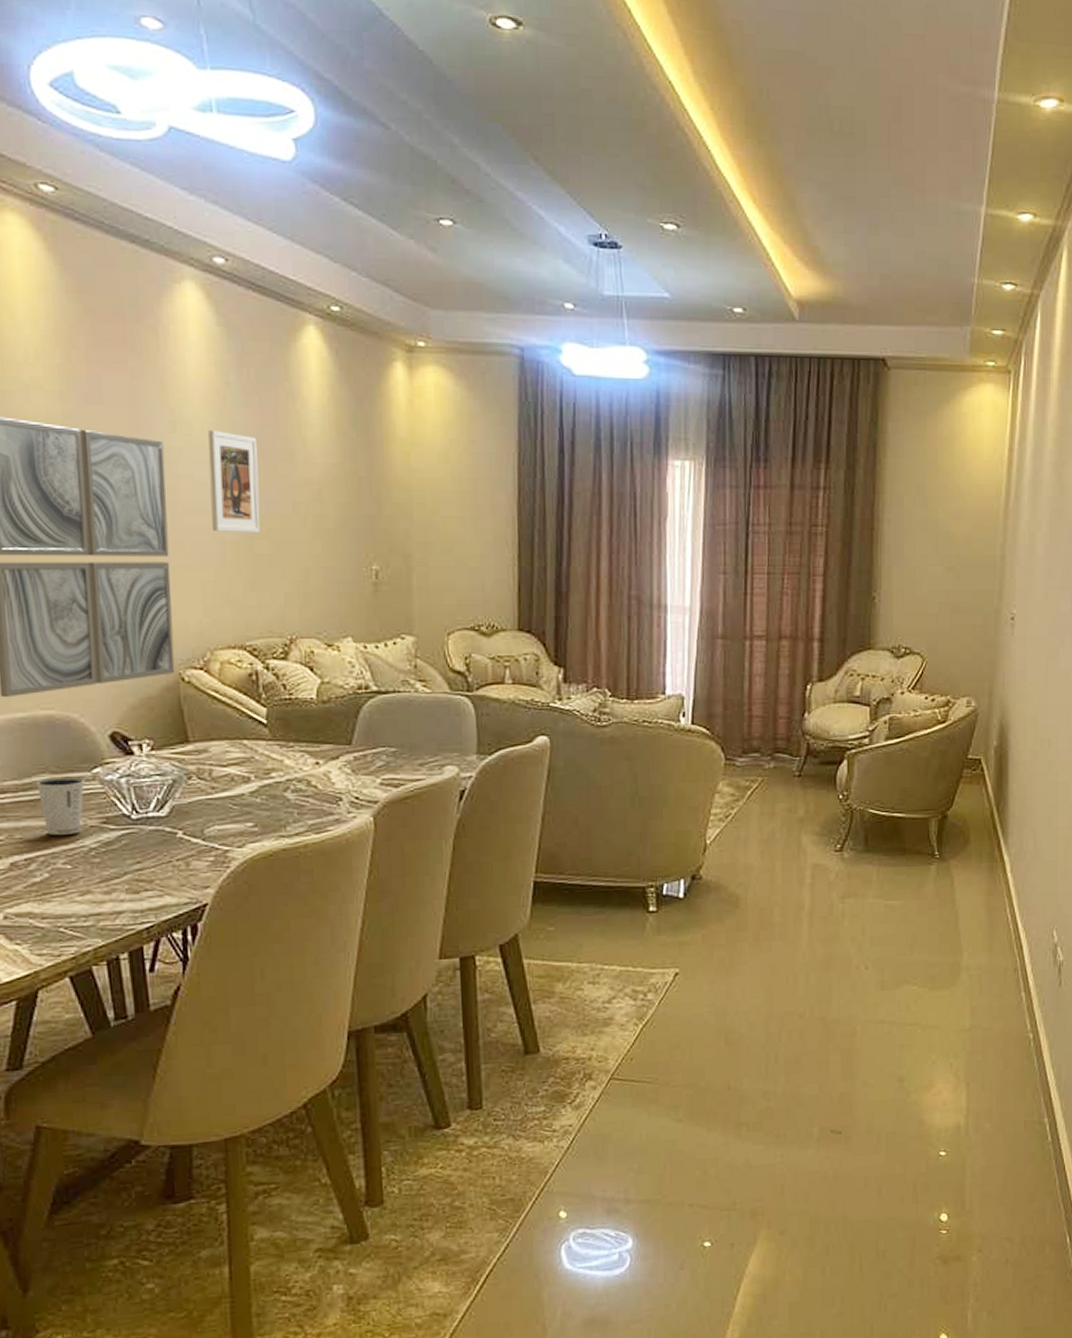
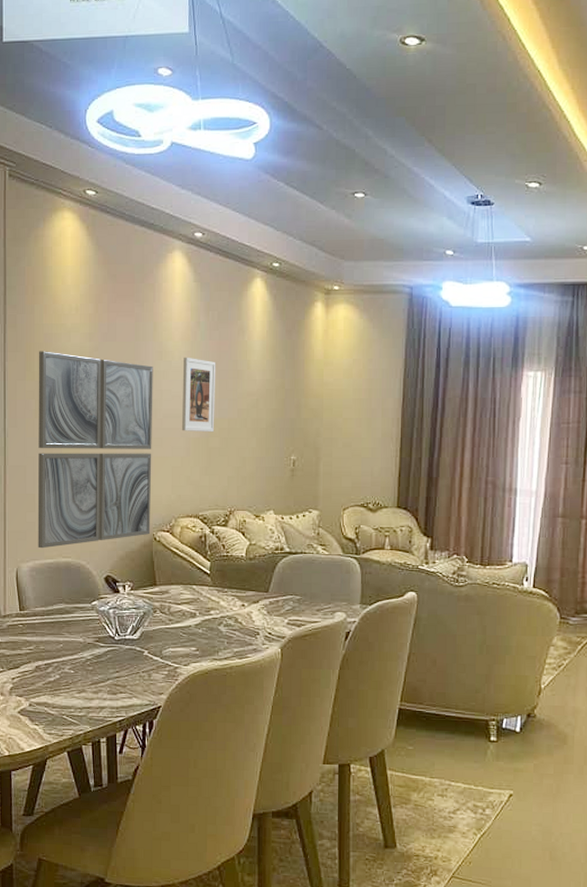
dixie cup: present [36,776,86,835] -> none [56,606,87,648]

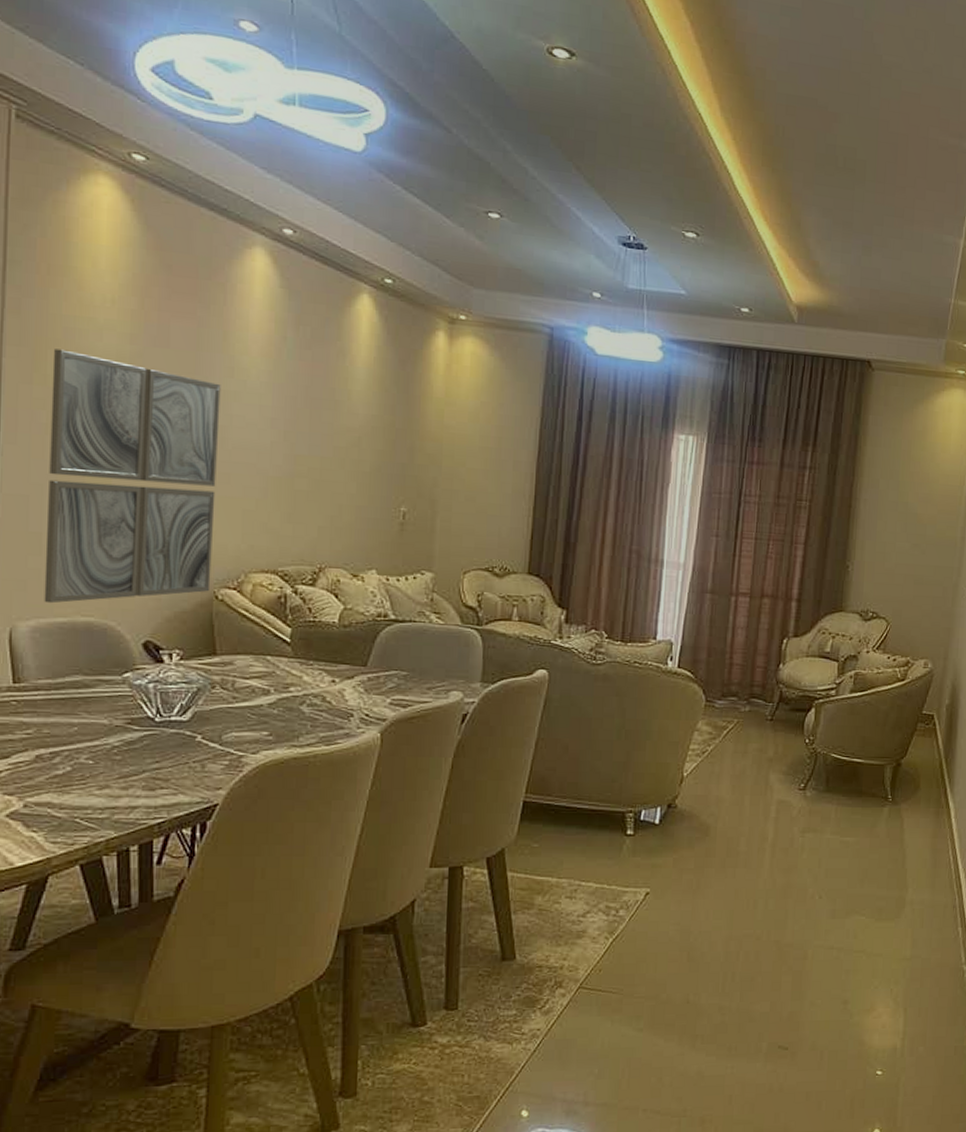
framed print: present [182,357,216,433] -> none [258,377,307,472]

